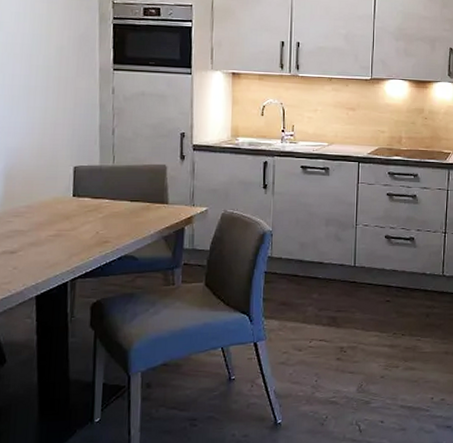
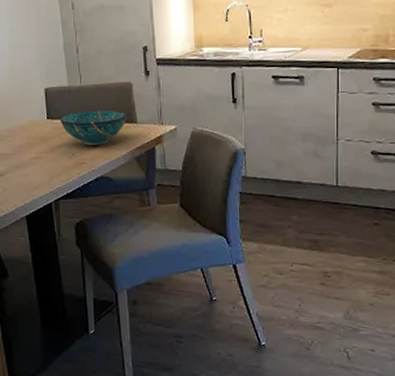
decorative bowl: none [86,190,158,224] -> present [60,110,127,145]

